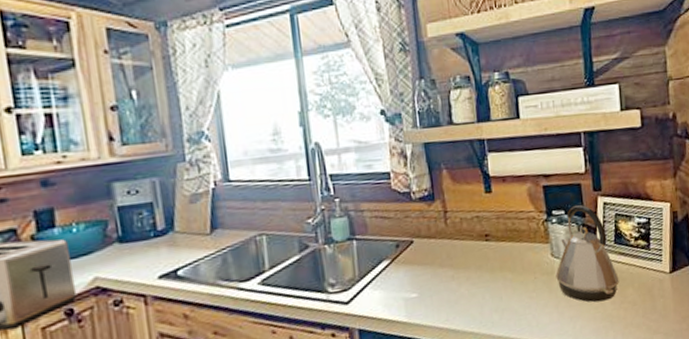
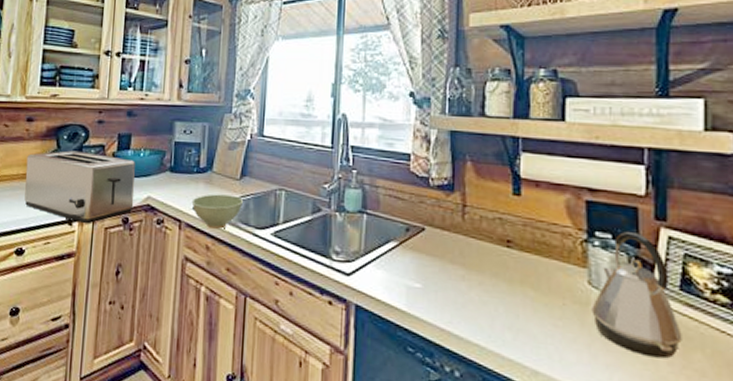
bowl: none [154,252,220,296] -> present [191,194,244,230]

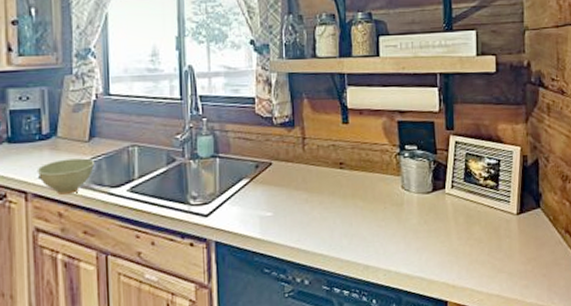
kettle: present [592,231,682,359] -> none [405,141,467,237]

